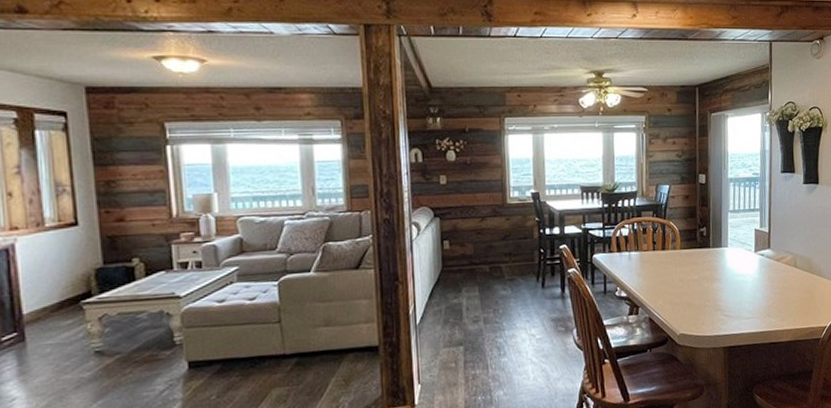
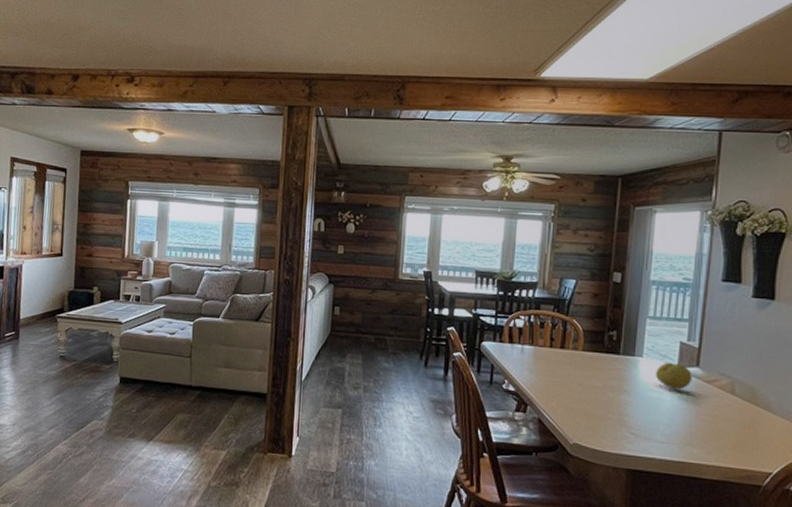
fruit: none [739,248,766,272] -> present [656,362,693,391]

